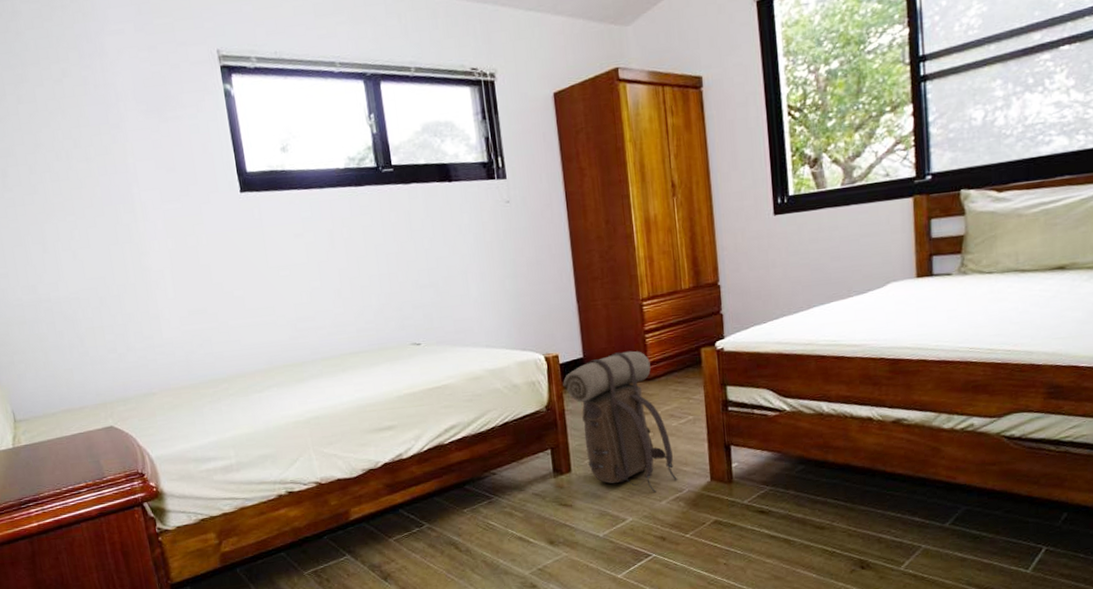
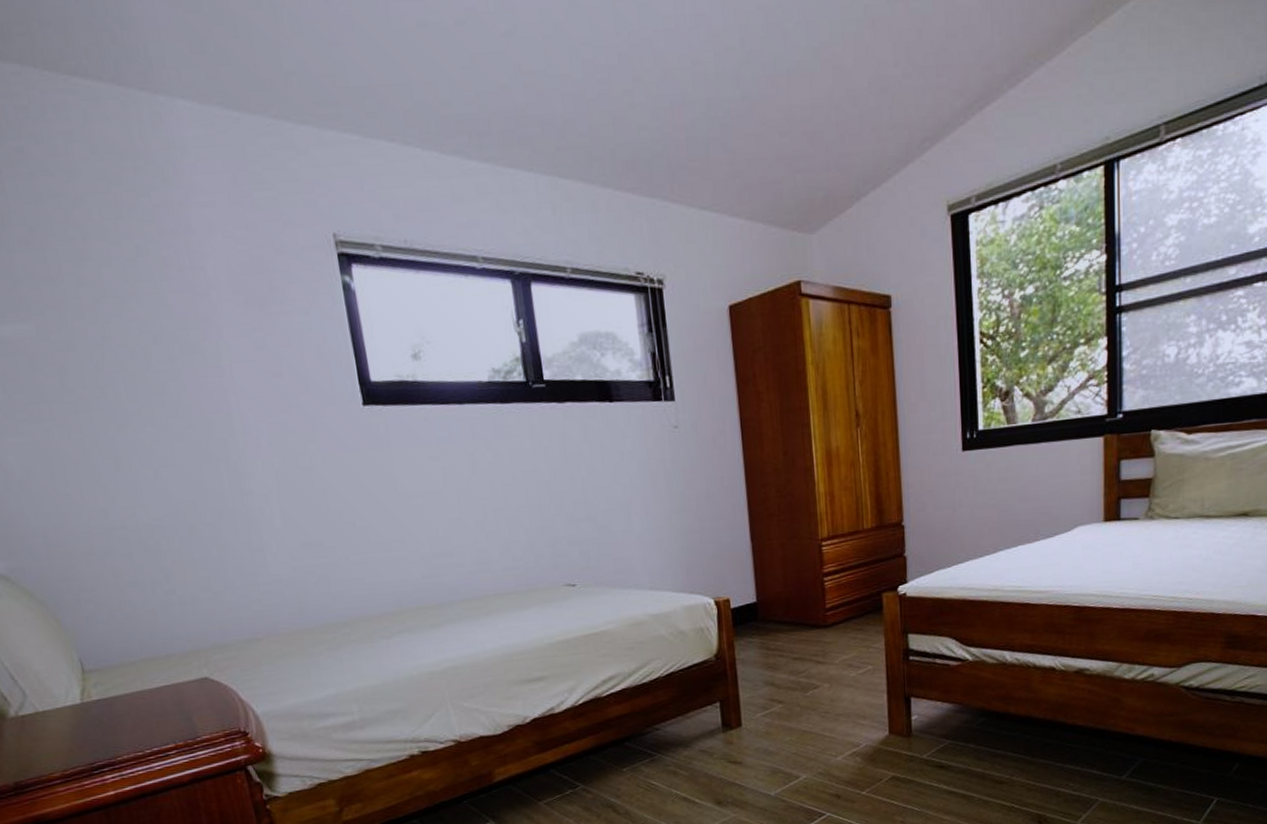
backpack: present [563,350,678,493] -> none [734,595,855,748]

